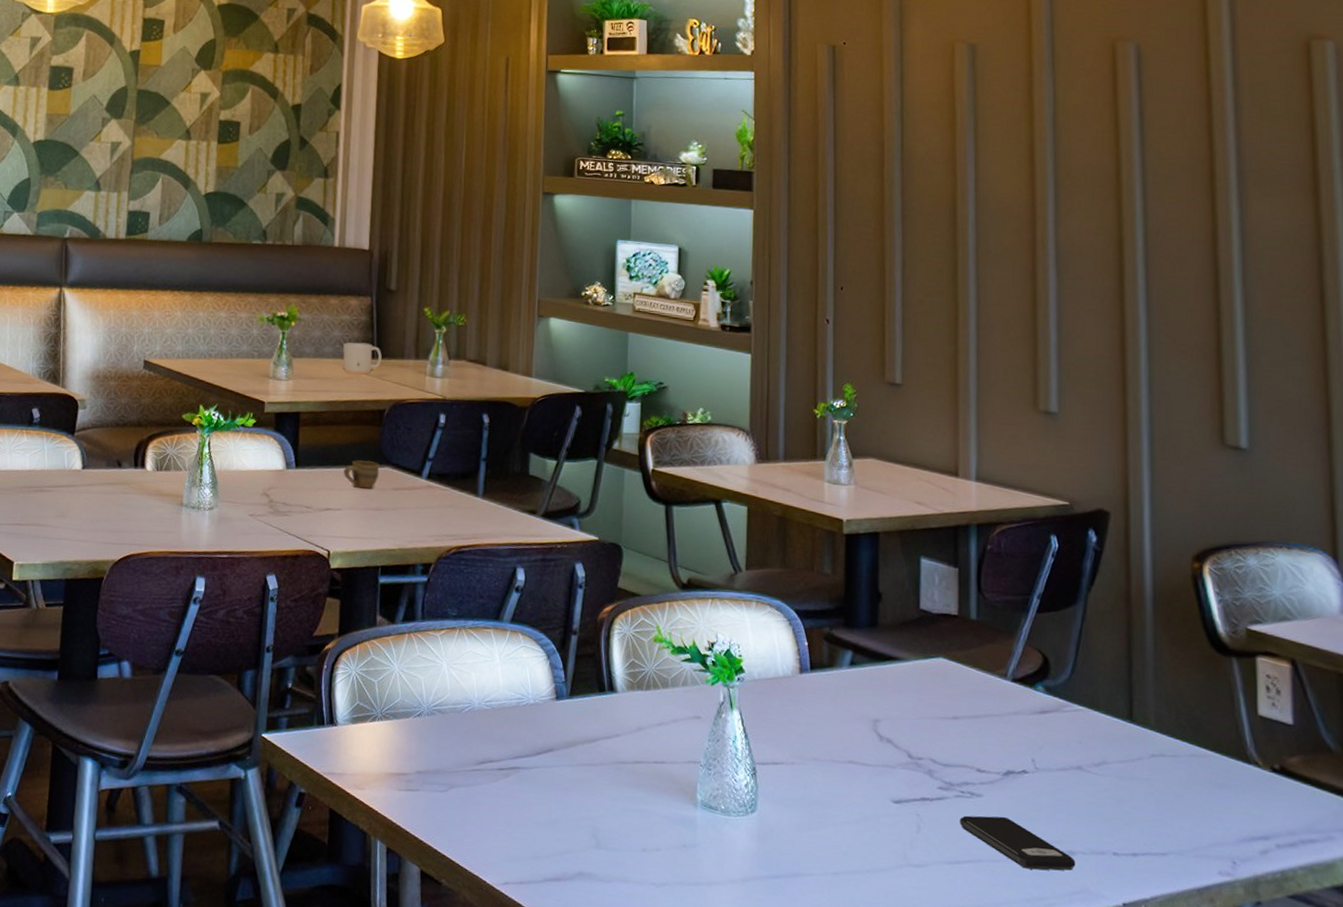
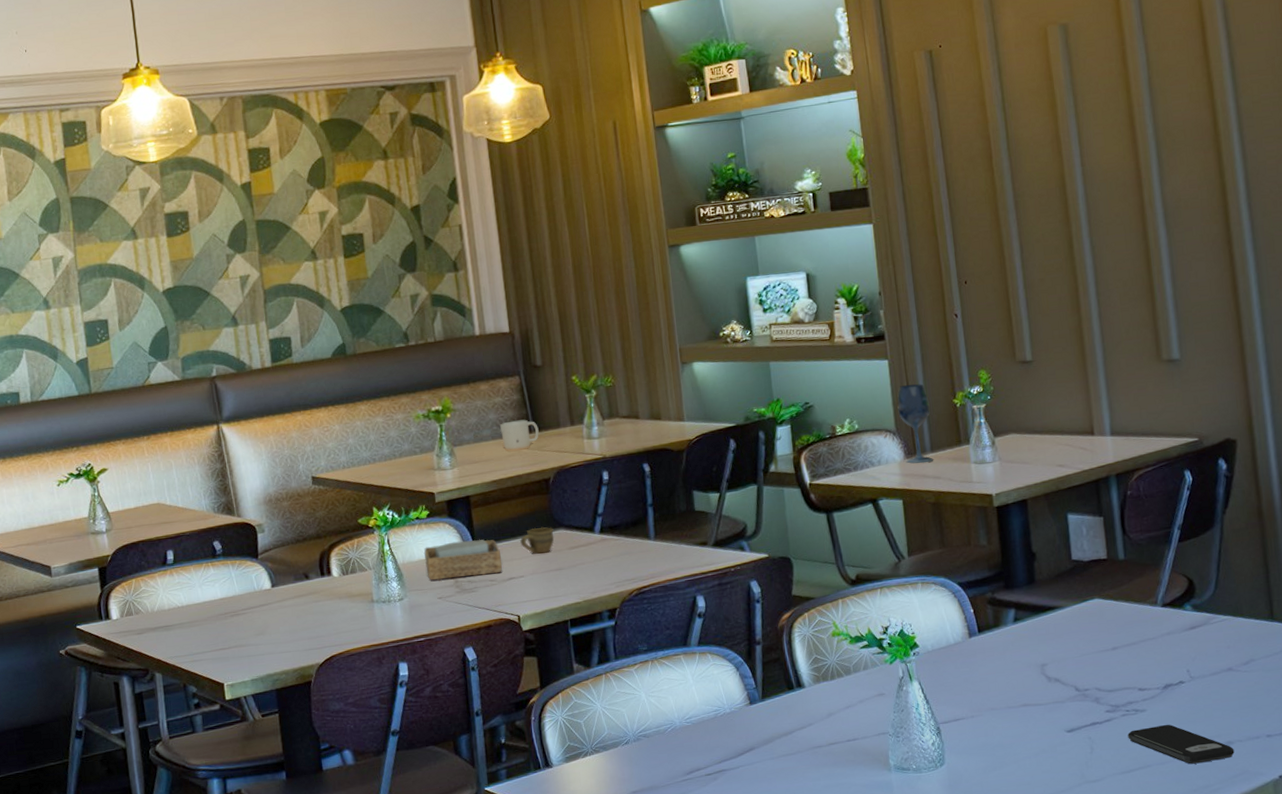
napkin holder: none [242,457,322,501] -> present [423,539,503,581]
wineglass: none [754,384,789,472] -> present [897,384,934,464]

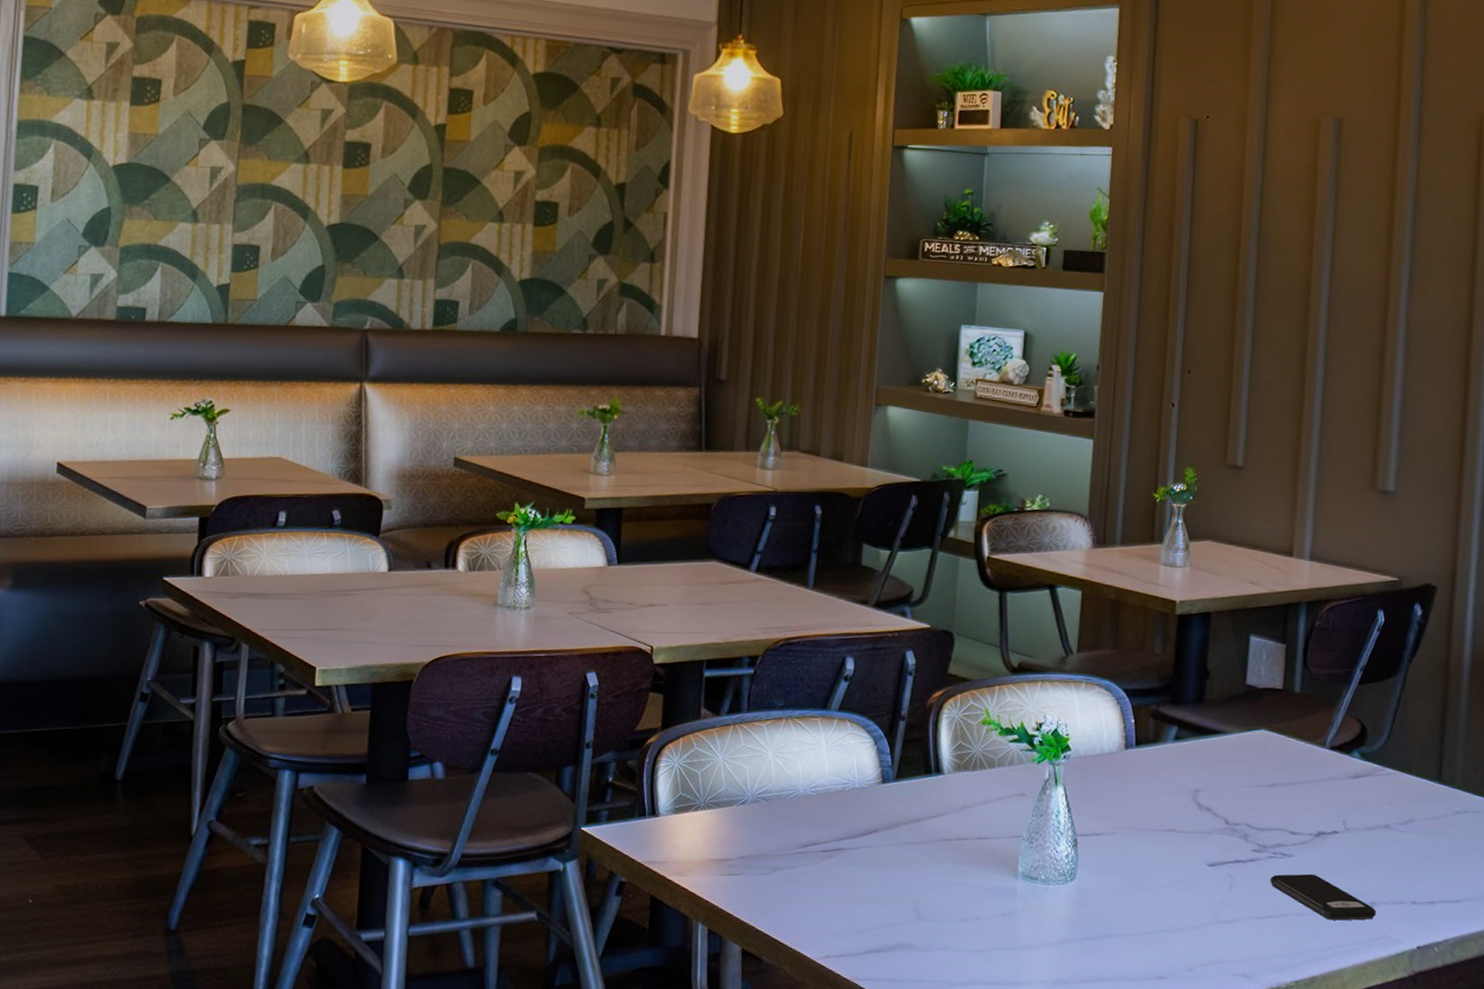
napkin holder: present [423,539,503,581] -> none [561,554,645,597]
mug: present [500,419,539,452] -> none [669,434,710,469]
cup: present [520,527,555,554] -> none [668,554,707,584]
wineglass: present [897,384,934,464] -> none [1093,469,1129,556]

